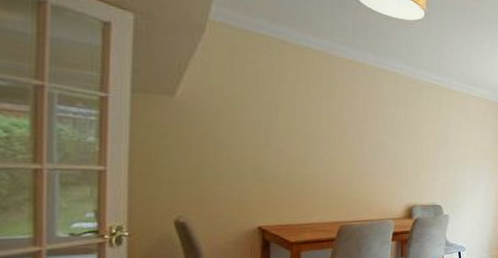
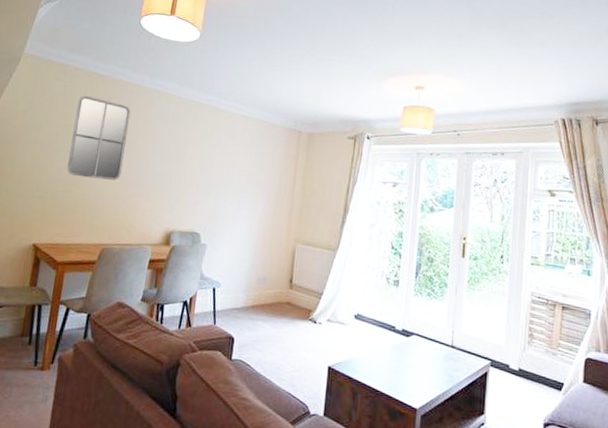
home mirror: none [288,71,356,160] -> present [67,95,131,180]

